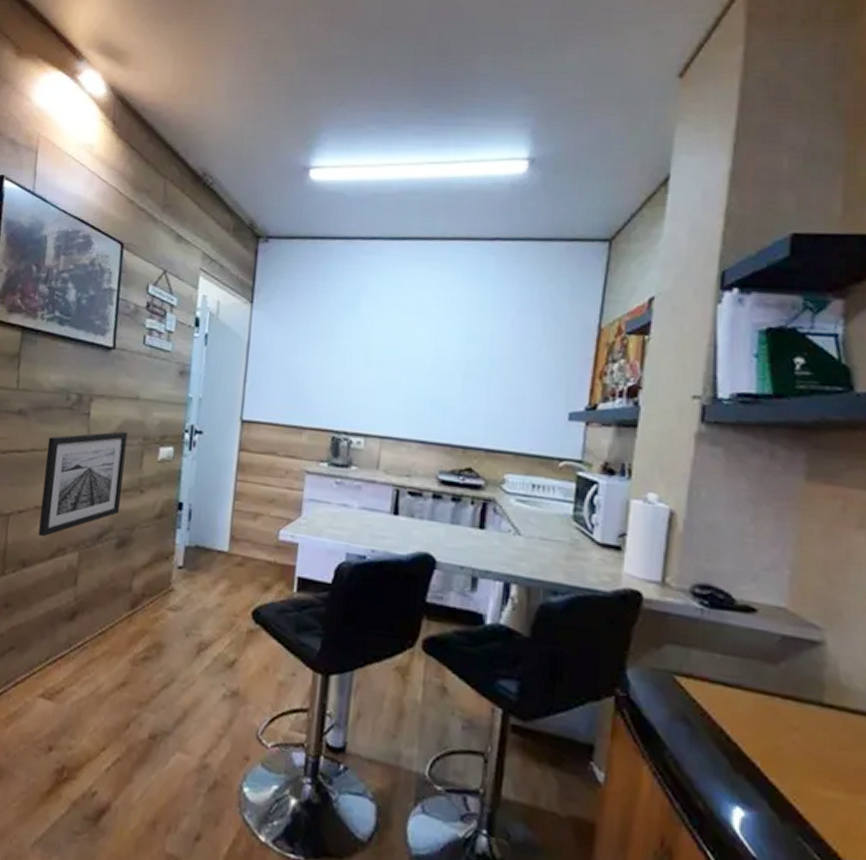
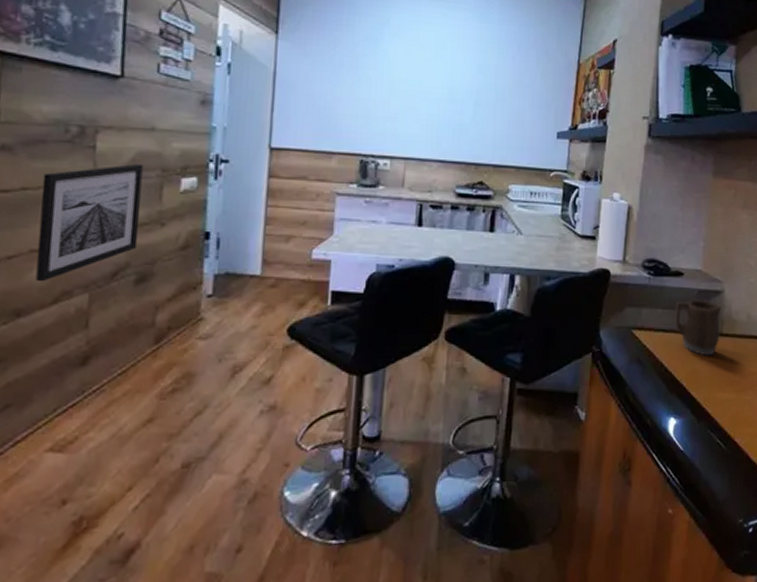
mug: none [742,647,821,732] -> present [675,299,721,356]

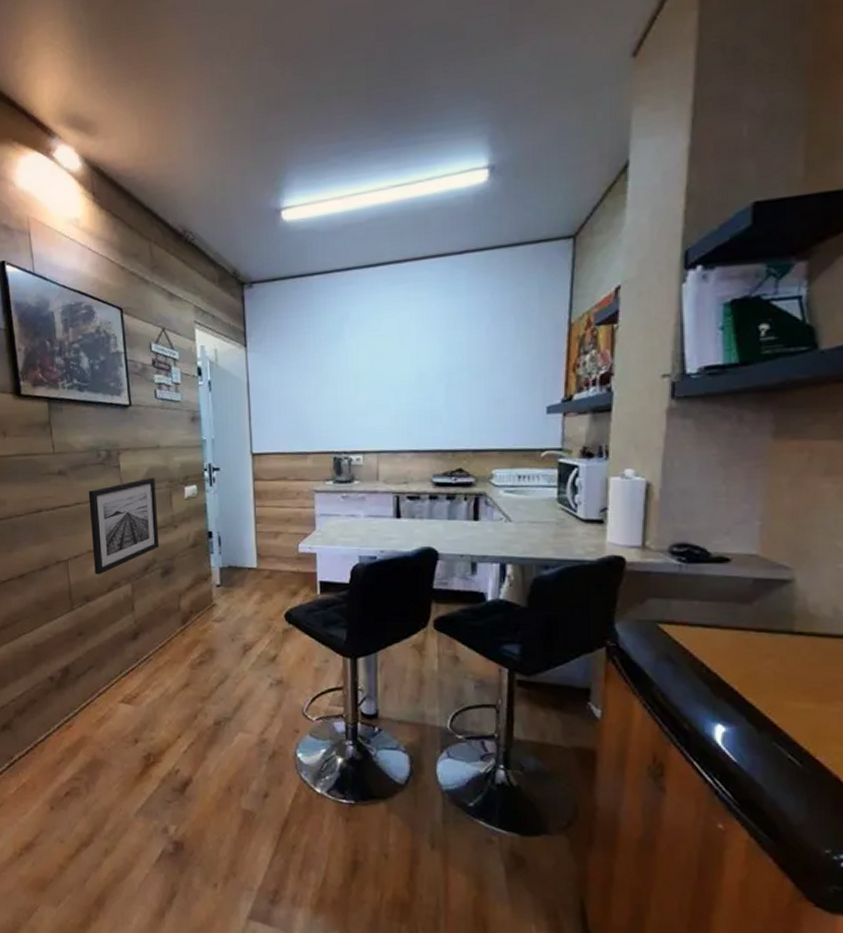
mug: present [675,299,721,356] -> none [719,590,791,657]

